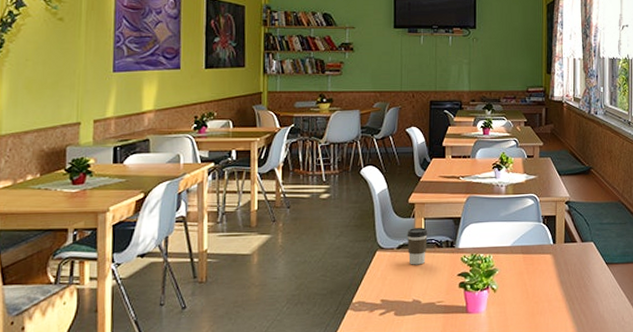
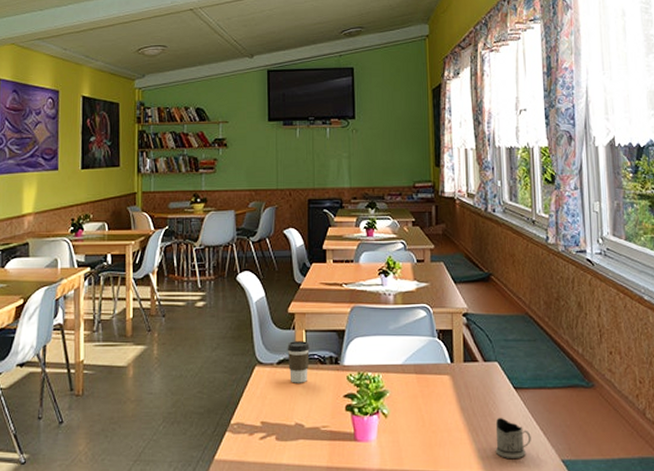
tea glass holder: none [588,288,618,322] -> present [495,417,531,458]

